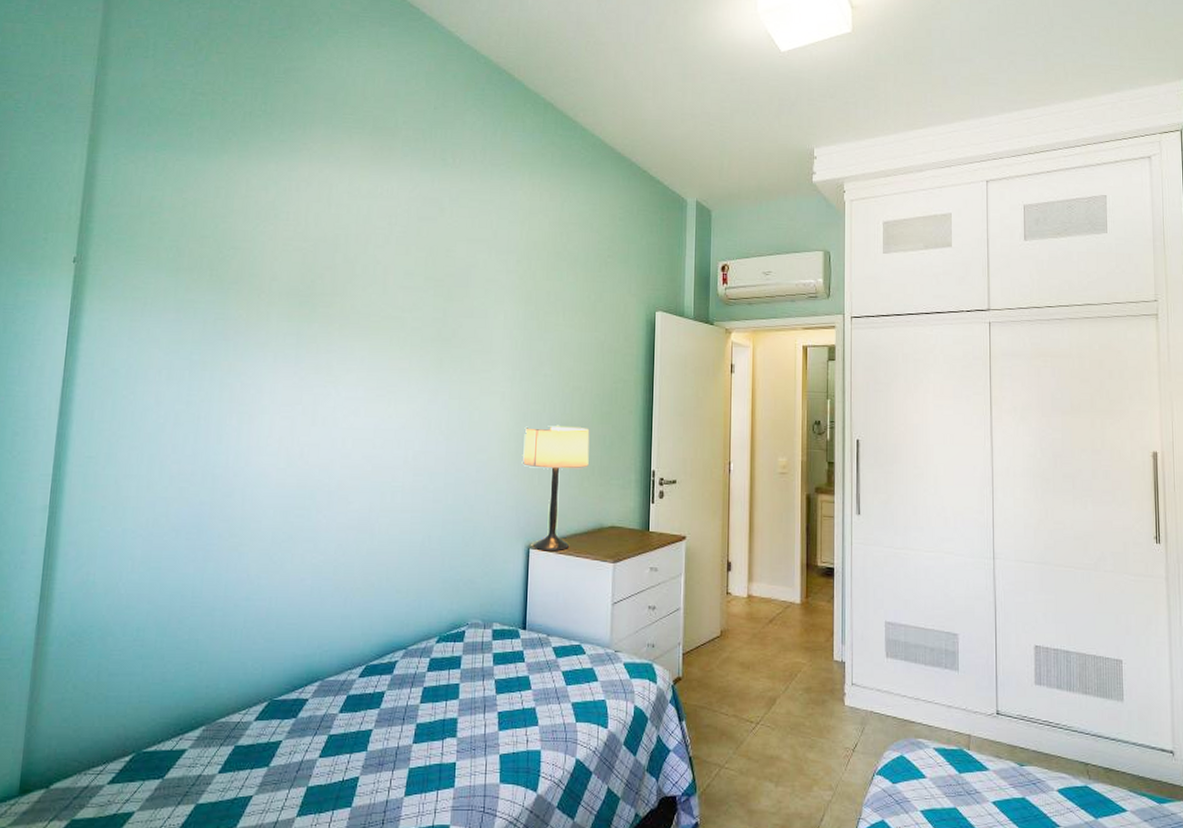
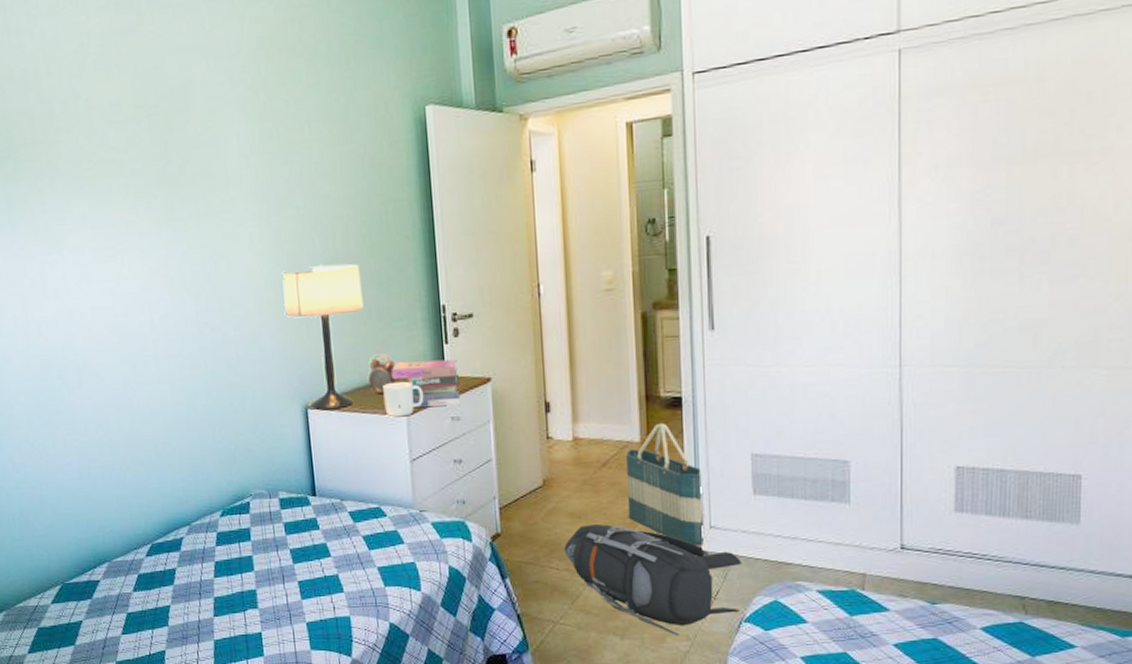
alarm clock: none [585,506,611,542] -> present [368,354,399,395]
mug: none [596,531,630,564] -> present [383,381,424,417]
books: none [604,515,661,558] -> present [391,359,461,408]
backpack: none [734,674,876,786] -> present [564,523,742,637]
tote bag: none [787,588,848,701] -> present [625,422,705,546]

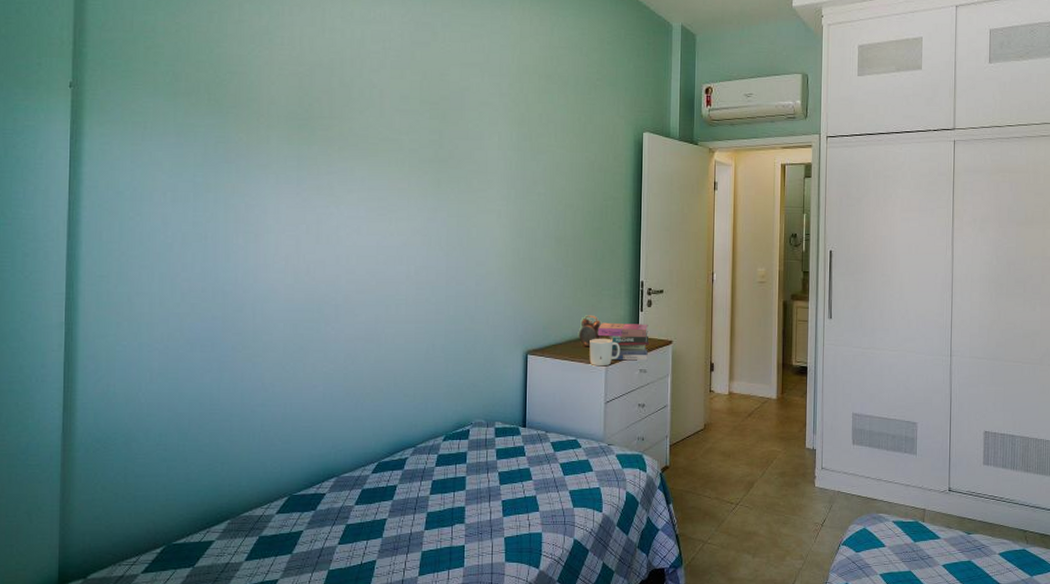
table lamp: present [283,264,364,411] -> none [519,241,582,357]
backpack: present [564,523,742,637] -> none [716,461,842,556]
tote bag: present [625,422,705,546] -> none [764,385,818,483]

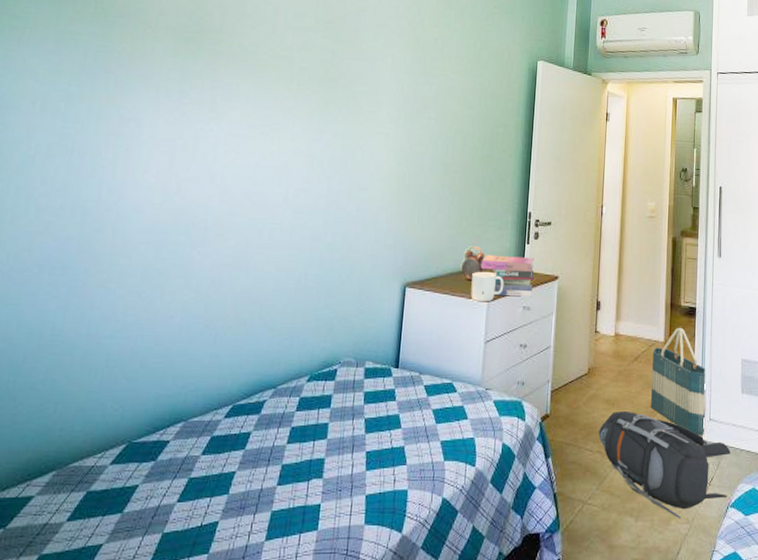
backpack: none [716,461,842,556] -> present [598,410,731,519]
tote bag: none [764,385,818,483] -> present [650,327,706,436]

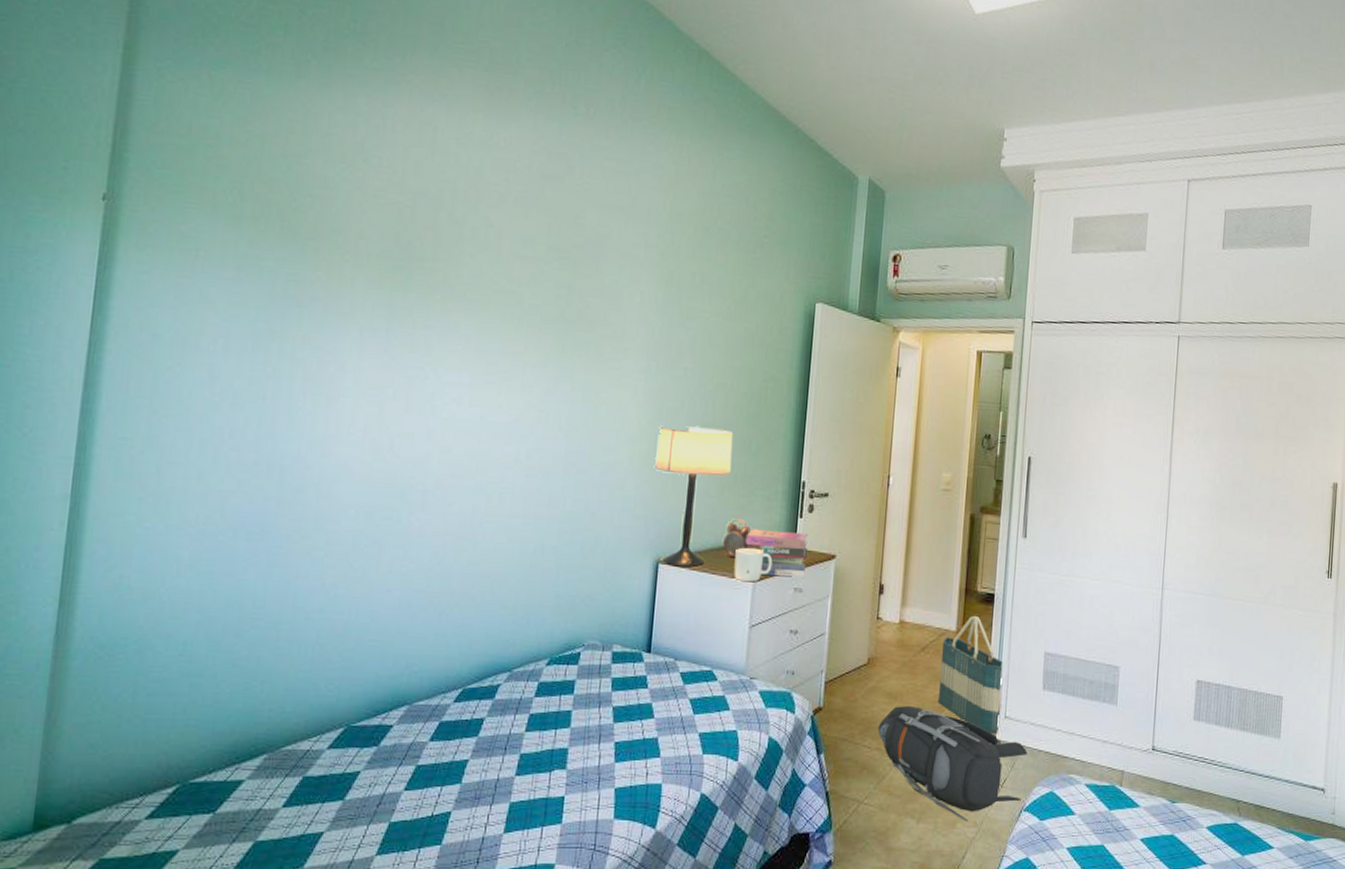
table lamp: none [403,167,469,290] -> present [655,426,733,568]

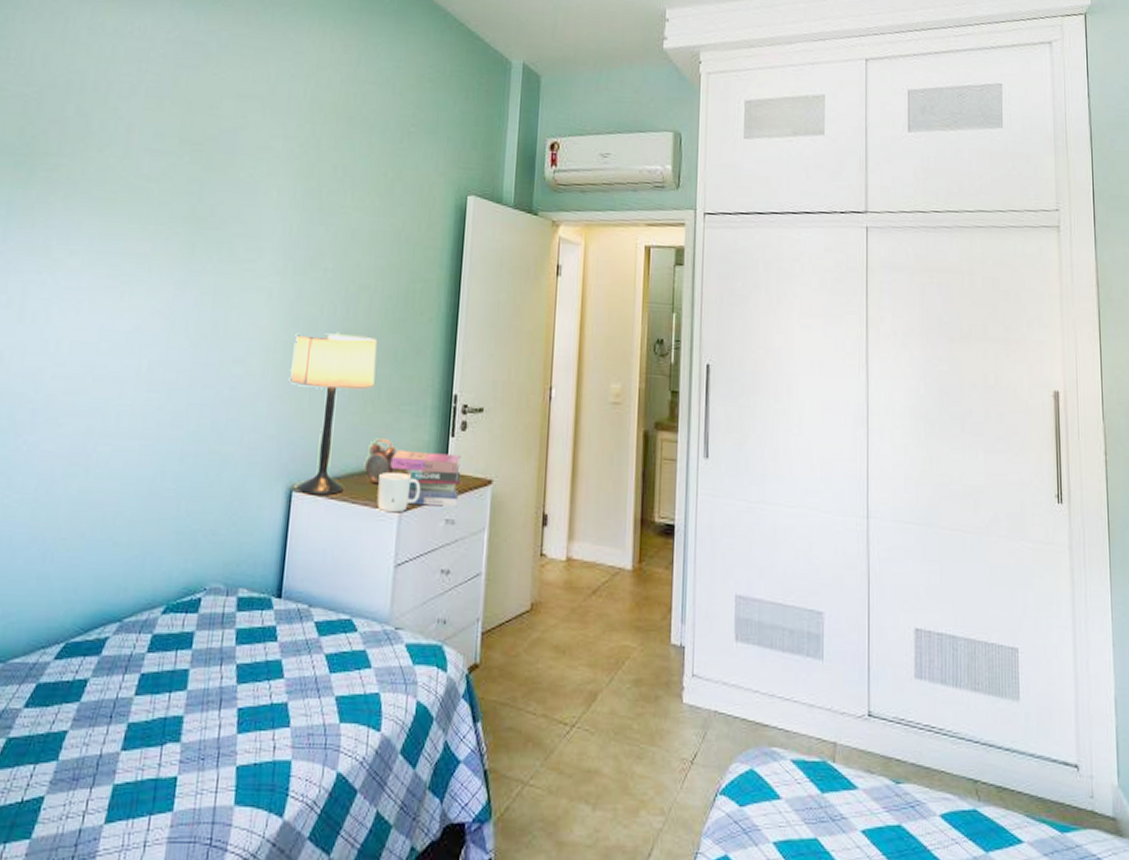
backpack: present [878,705,1028,822] -> none [544,661,721,809]
tote bag: present [937,615,1003,735] -> none [613,550,688,697]

